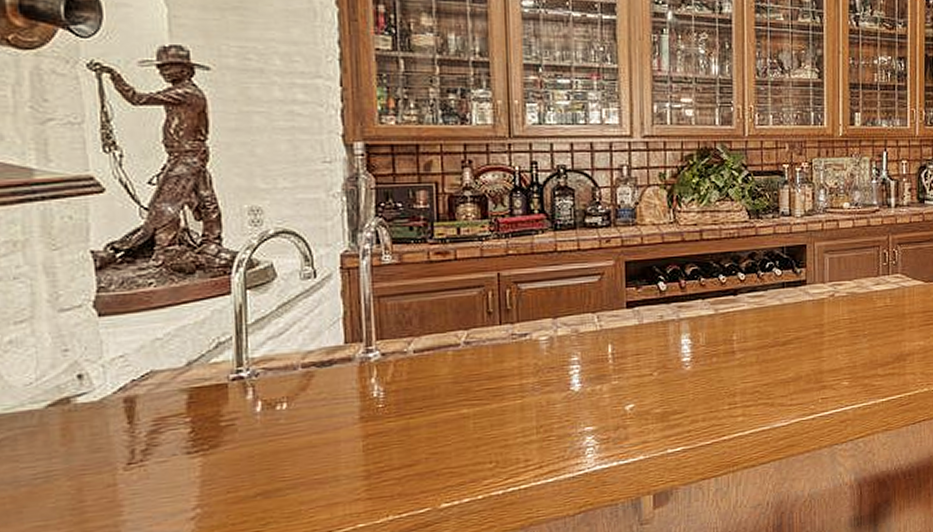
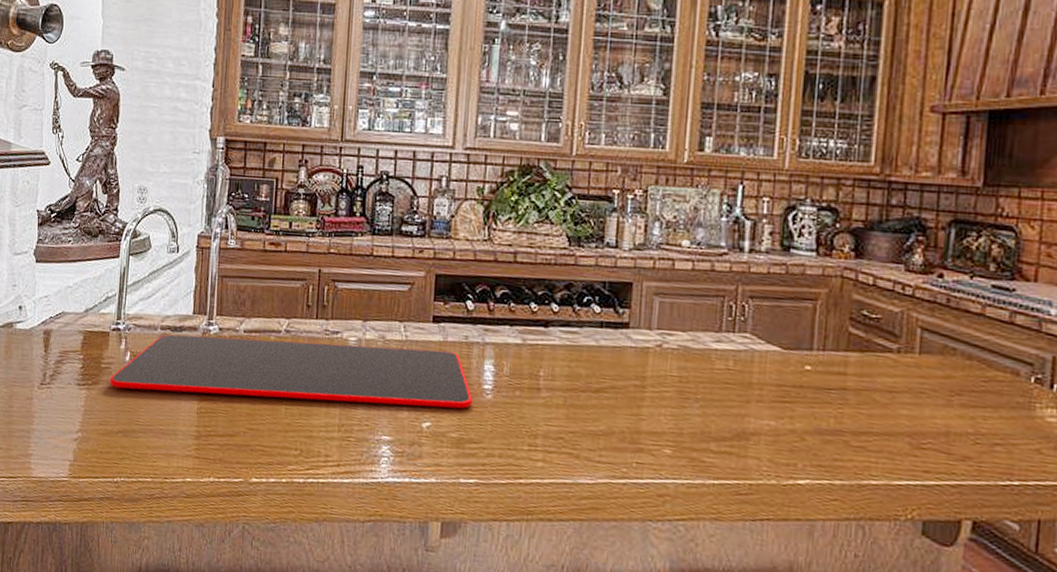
cutting board: none [235,333,673,446] -> present [109,334,473,409]

